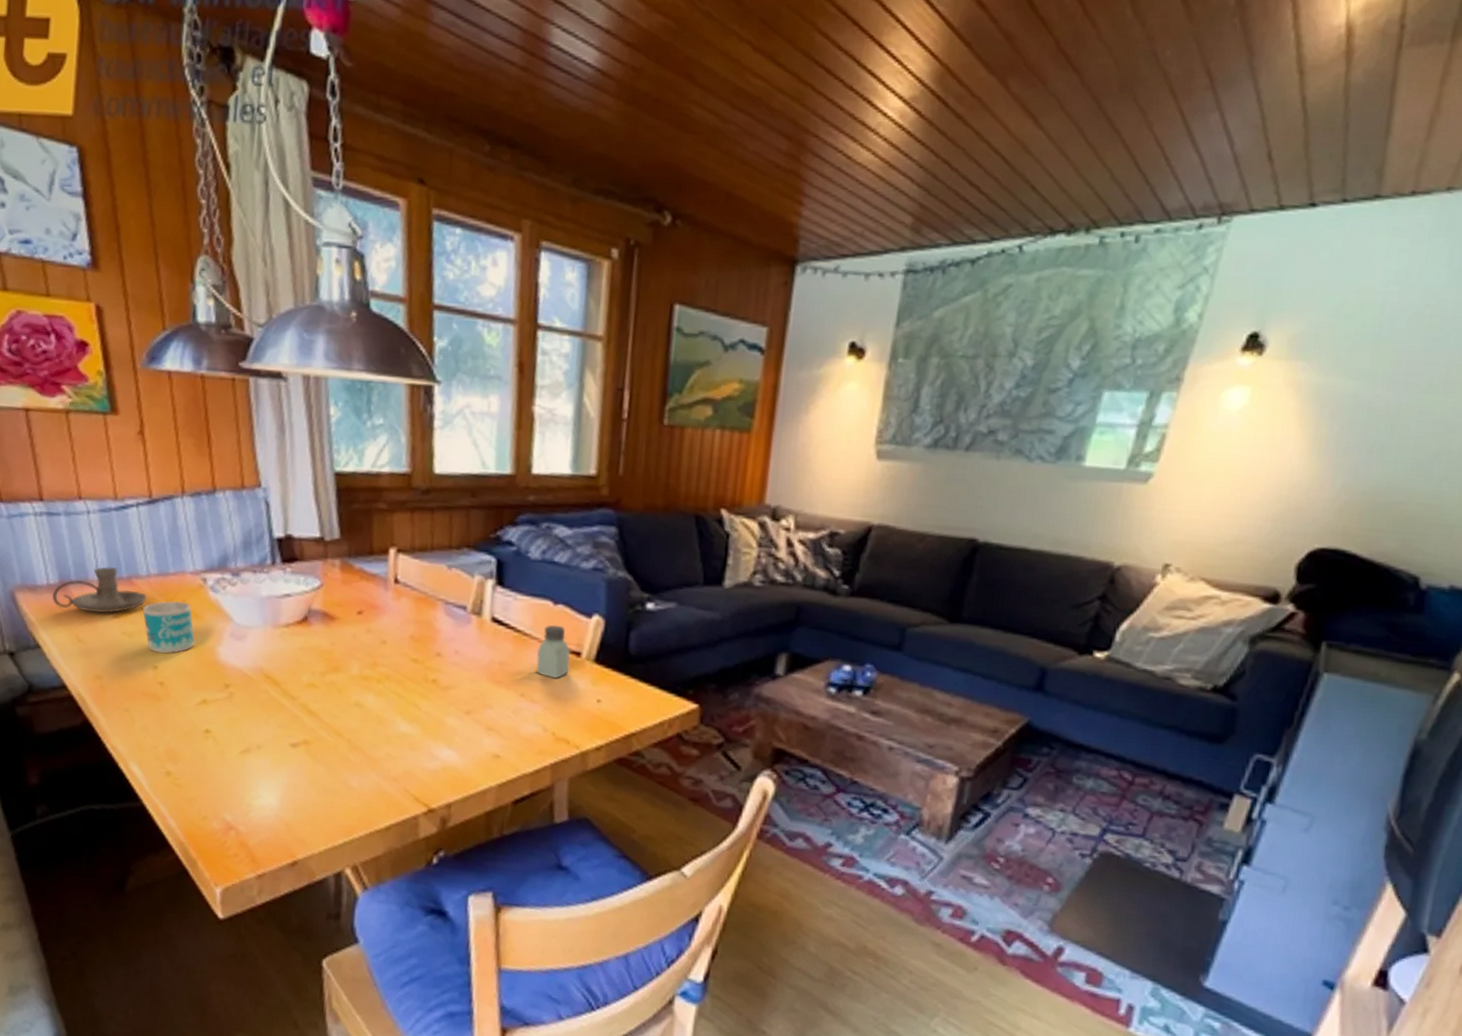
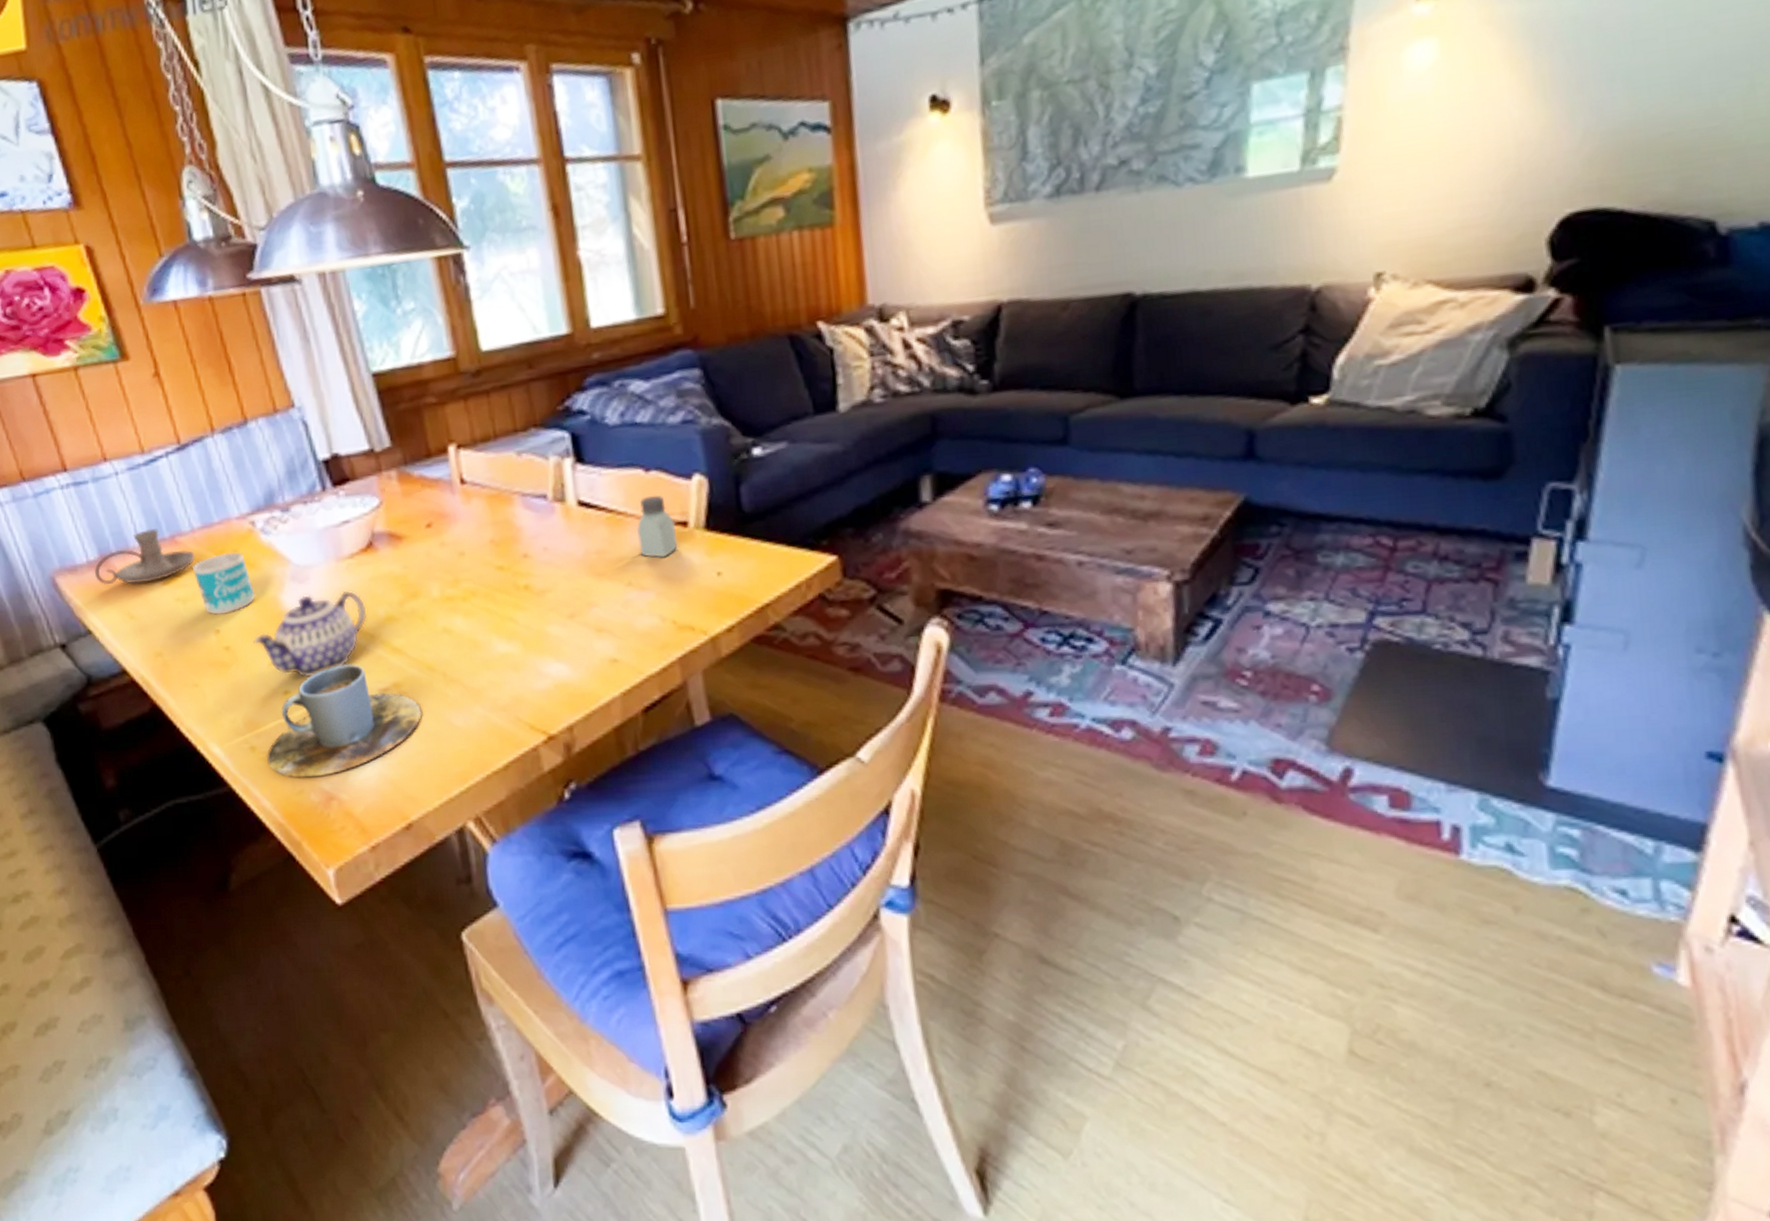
cup: none [179,716,324,808] -> present [267,663,422,778]
teapot: none [186,651,292,722] -> present [253,590,367,678]

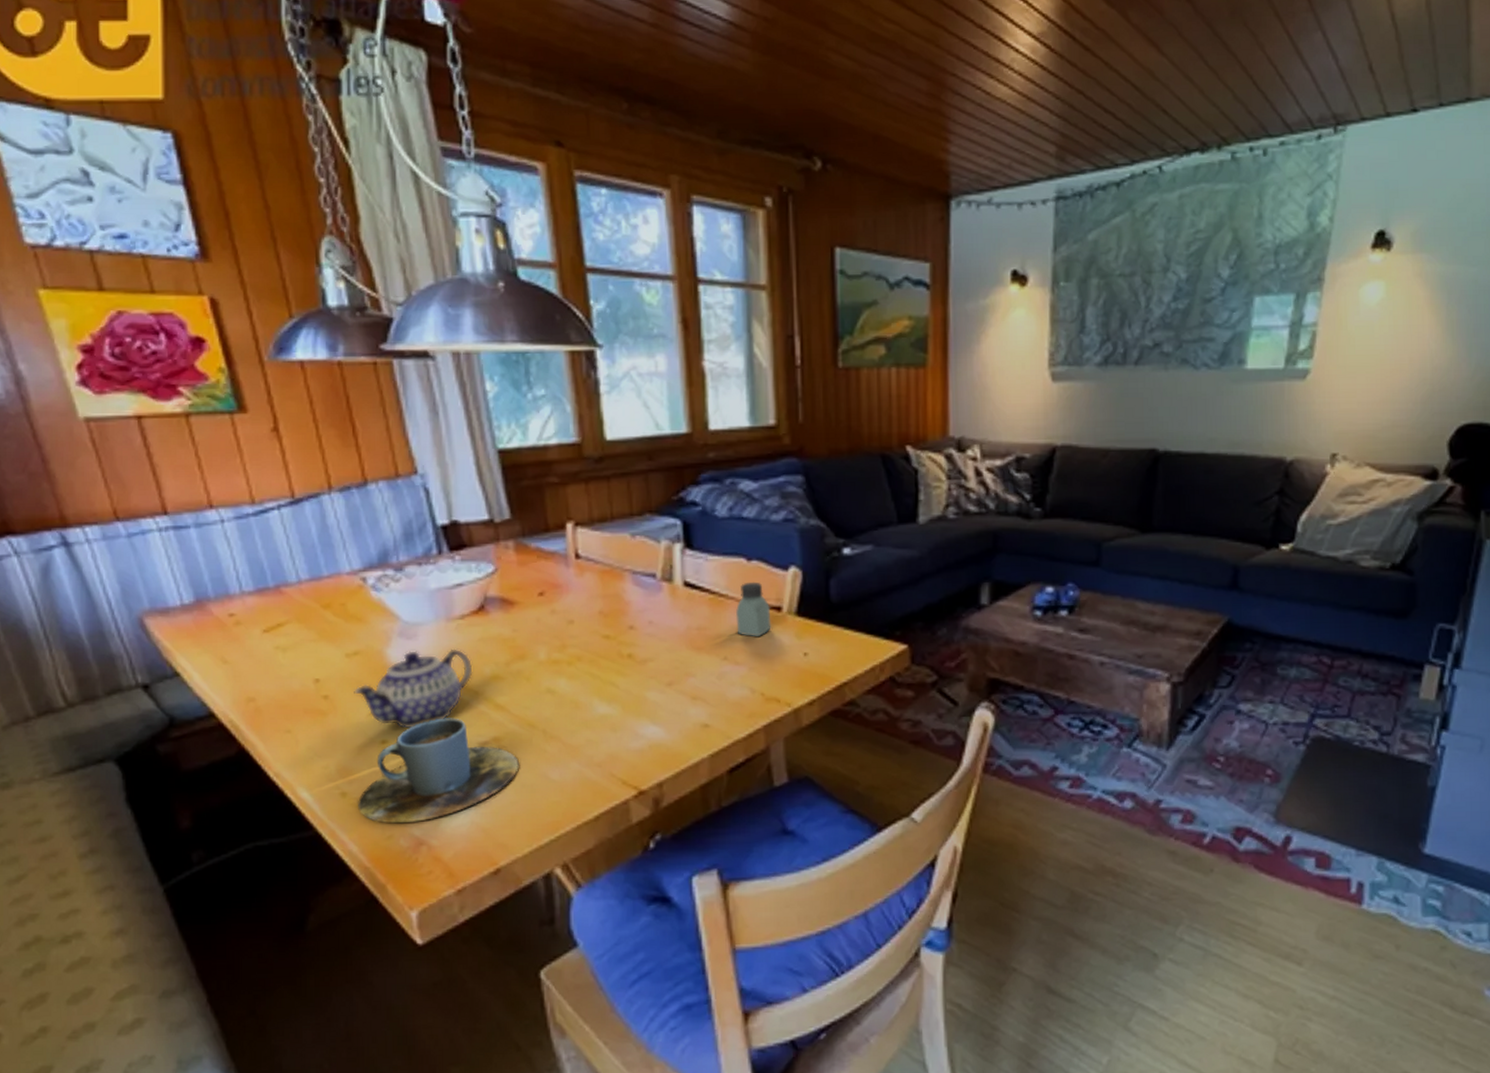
candle holder: present [95,529,195,584] -> none [189,578,300,630]
mug: present [193,552,255,615] -> none [296,605,360,665]

